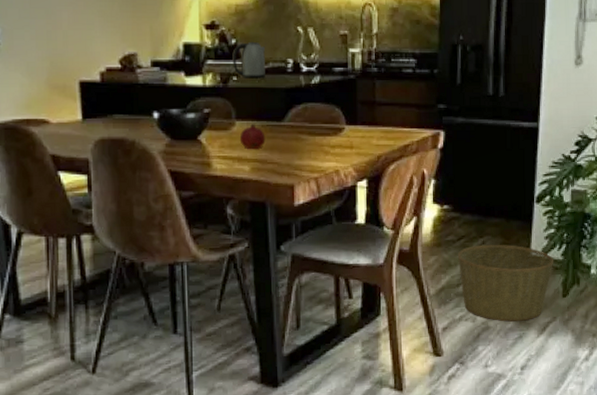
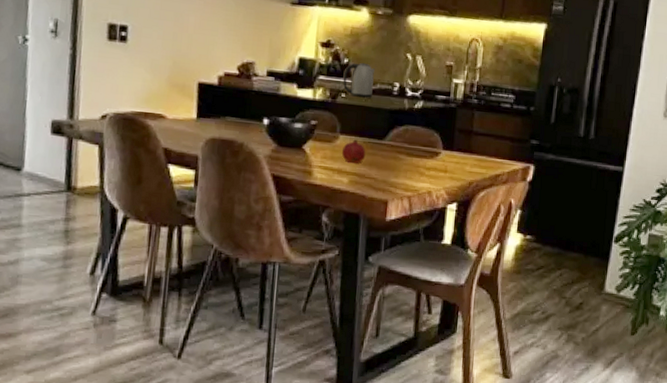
basket: present [457,244,554,322] -> none [535,276,626,354]

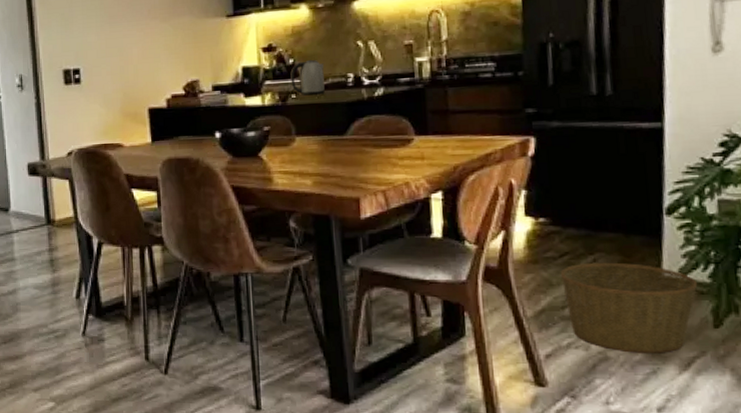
fruit: present [341,139,366,163] -> none [300,139,327,163]
basket: none [535,276,626,354] -> present [560,262,698,353]

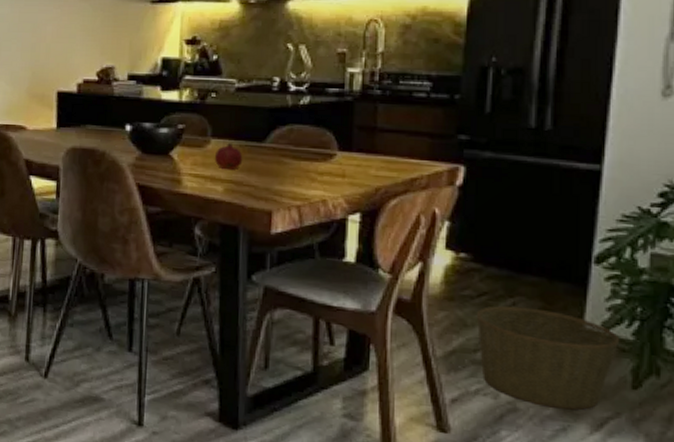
kettle: present [290,59,325,96] -> none [212,57,250,97]
fruit: none [300,139,327,163] -> present [214,143,243,169]

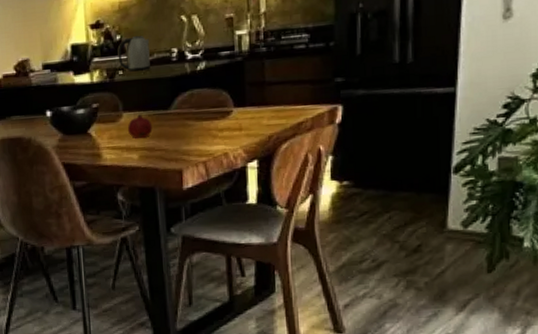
kettle: none [212,57,250,97] -> present [117,35,150,72]
basket: present [476,306,620,410] -> none [359,219,477,299]

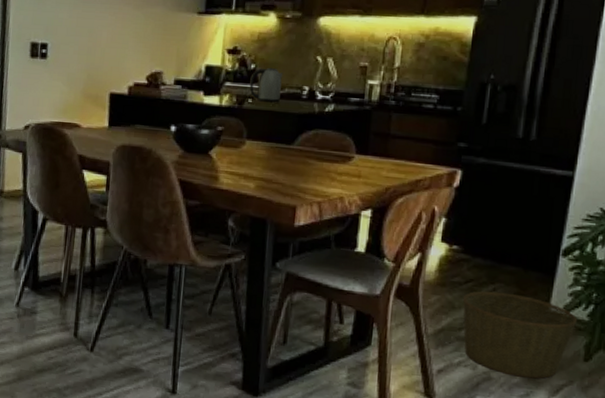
fruit: present [127,114,153,138] -> none [248,144,274,168]
basket: none [359,219,477,299] -> present [462,291,578,379]

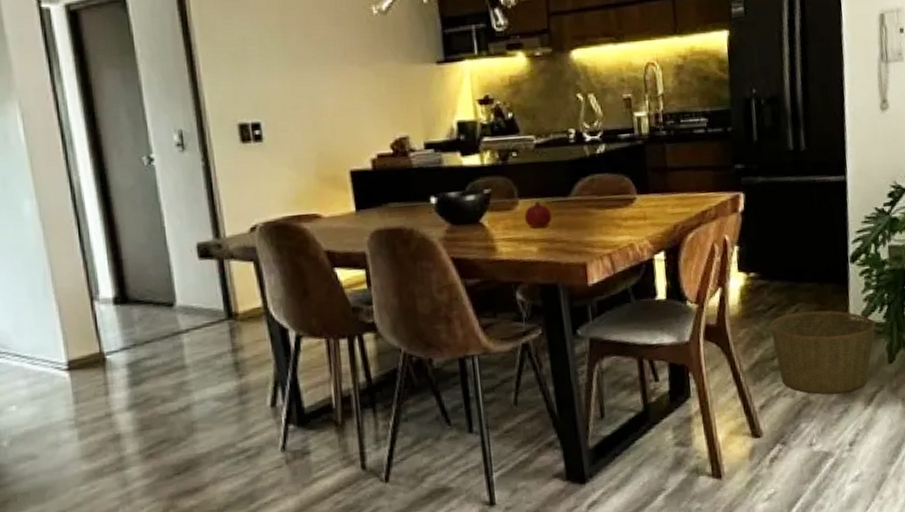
fruit: none [248,144,274,168] -> present [524,201,552,229]
kettle: present [249,67,284,103] -> none [510,113,547,154]

